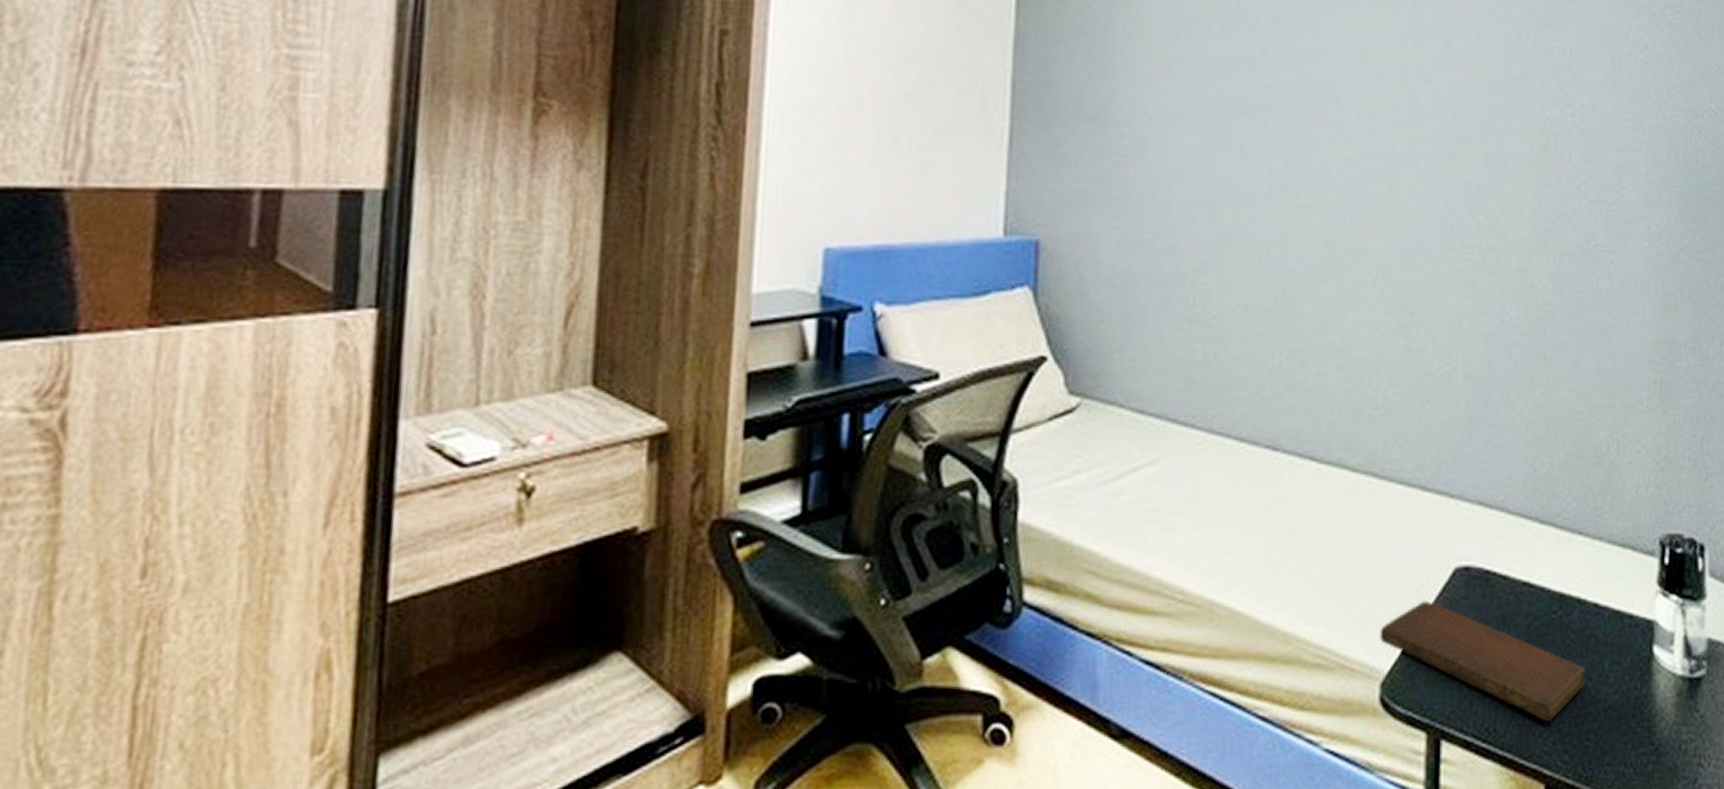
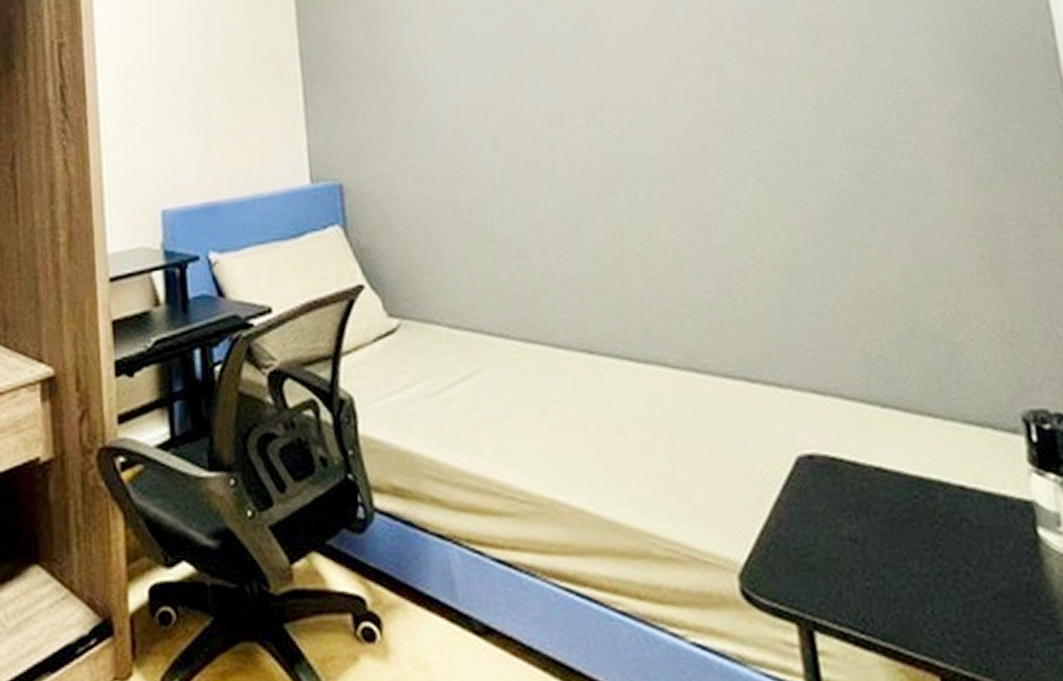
notebook: present [1379,600,1586,722] -> none [728,490,965,612]

